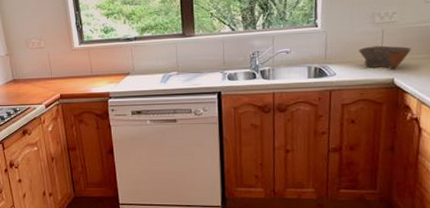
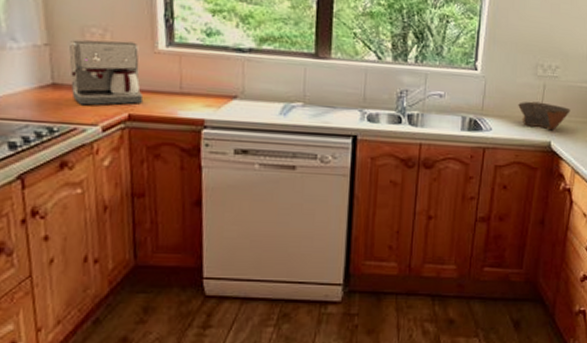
coffee maker: none [20,45,69,92] -> present [68,39,144,106]

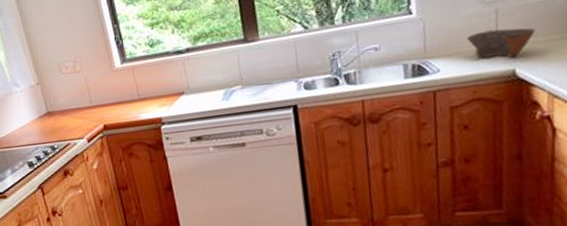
coffee maker: present [68,39,144,106] -> none [52,66,113,125]

